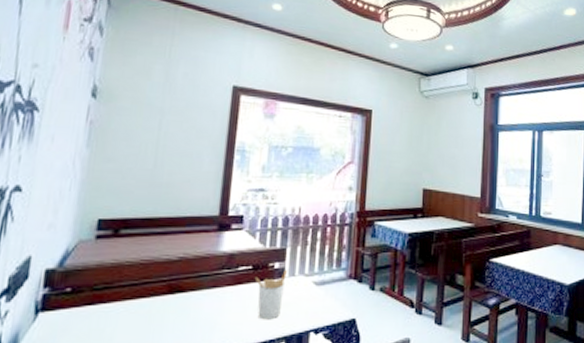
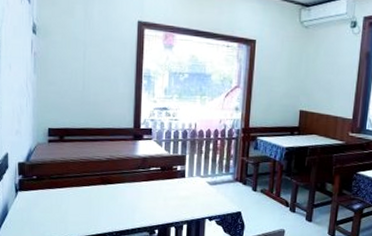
utensil holder: present [255,269,288,320] -> none [163,171,188,208]

